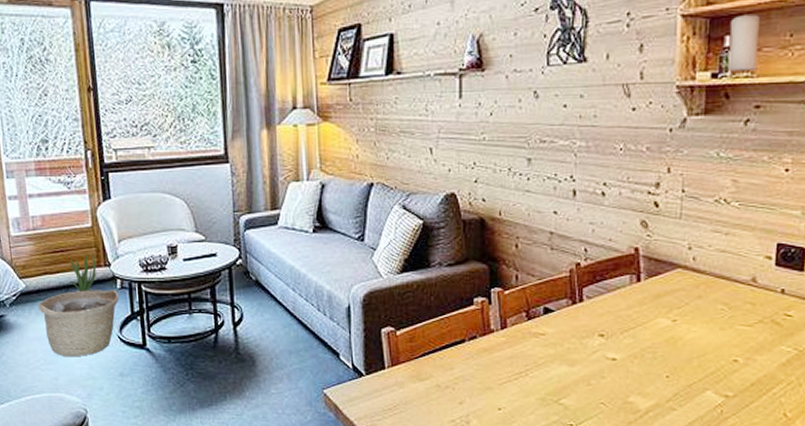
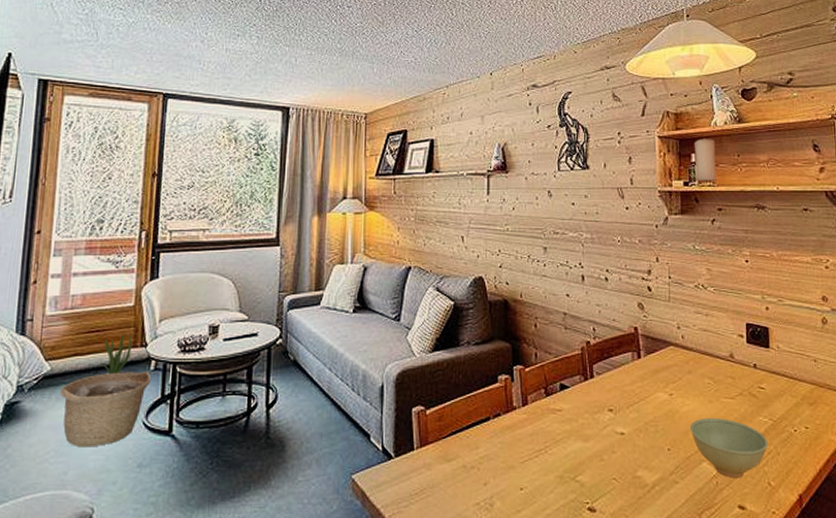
bowl: none [695,345,790,408] -> present [690,417,769,478]

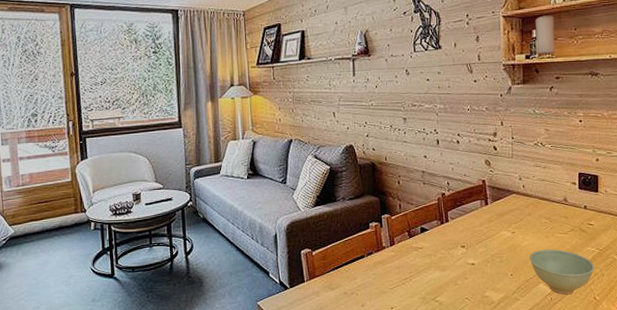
basket: present [60,372,152,448] -> none [24,231,93,289]
potted plant: present [100,333,133,375] -> none [51,203,75,235]

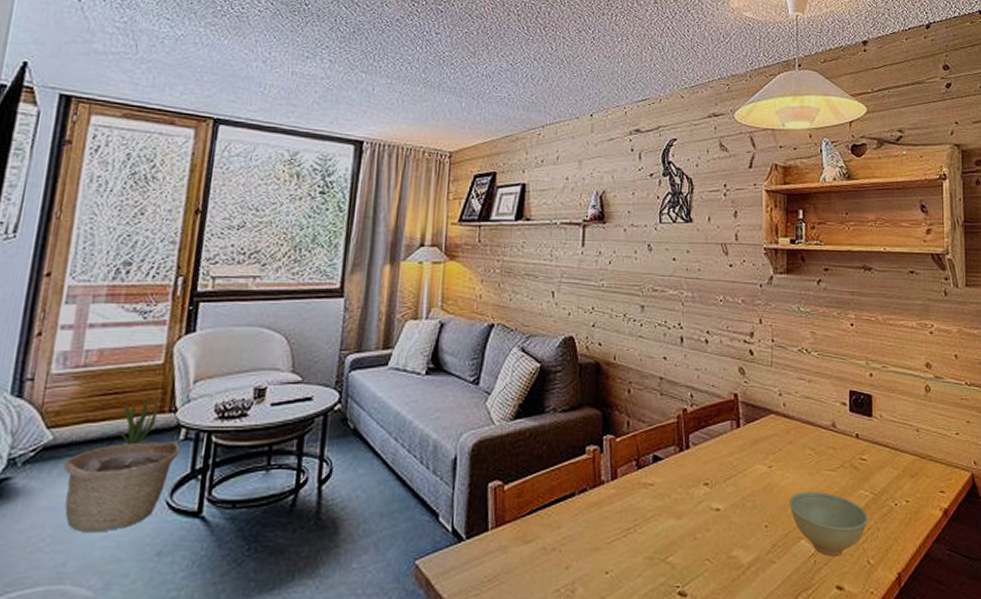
basket: none [24,231,93,289] -> present [63,442,180,533]
potted plant: none [51,203,75,235] -> present [117,396,160,445]
candle: present [535,15,556,55] -> none [802,193,824,240]

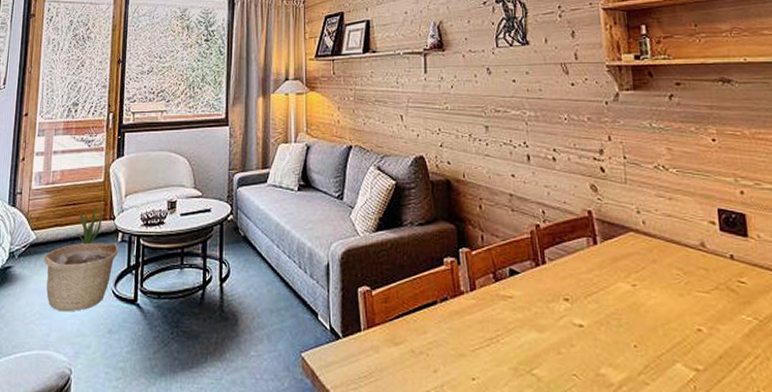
bowl: present [789,491,869,557] -> none [659,312,755,384]

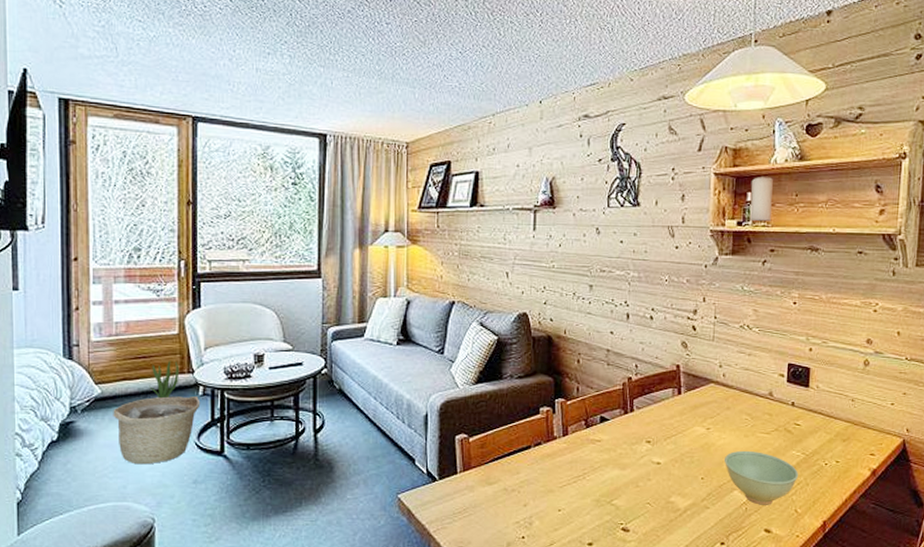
candle: none [643,8,673,55] -> present [749,176,774,222]
bowl: none [659,312,755,384] -> present [725,450,799,505]

